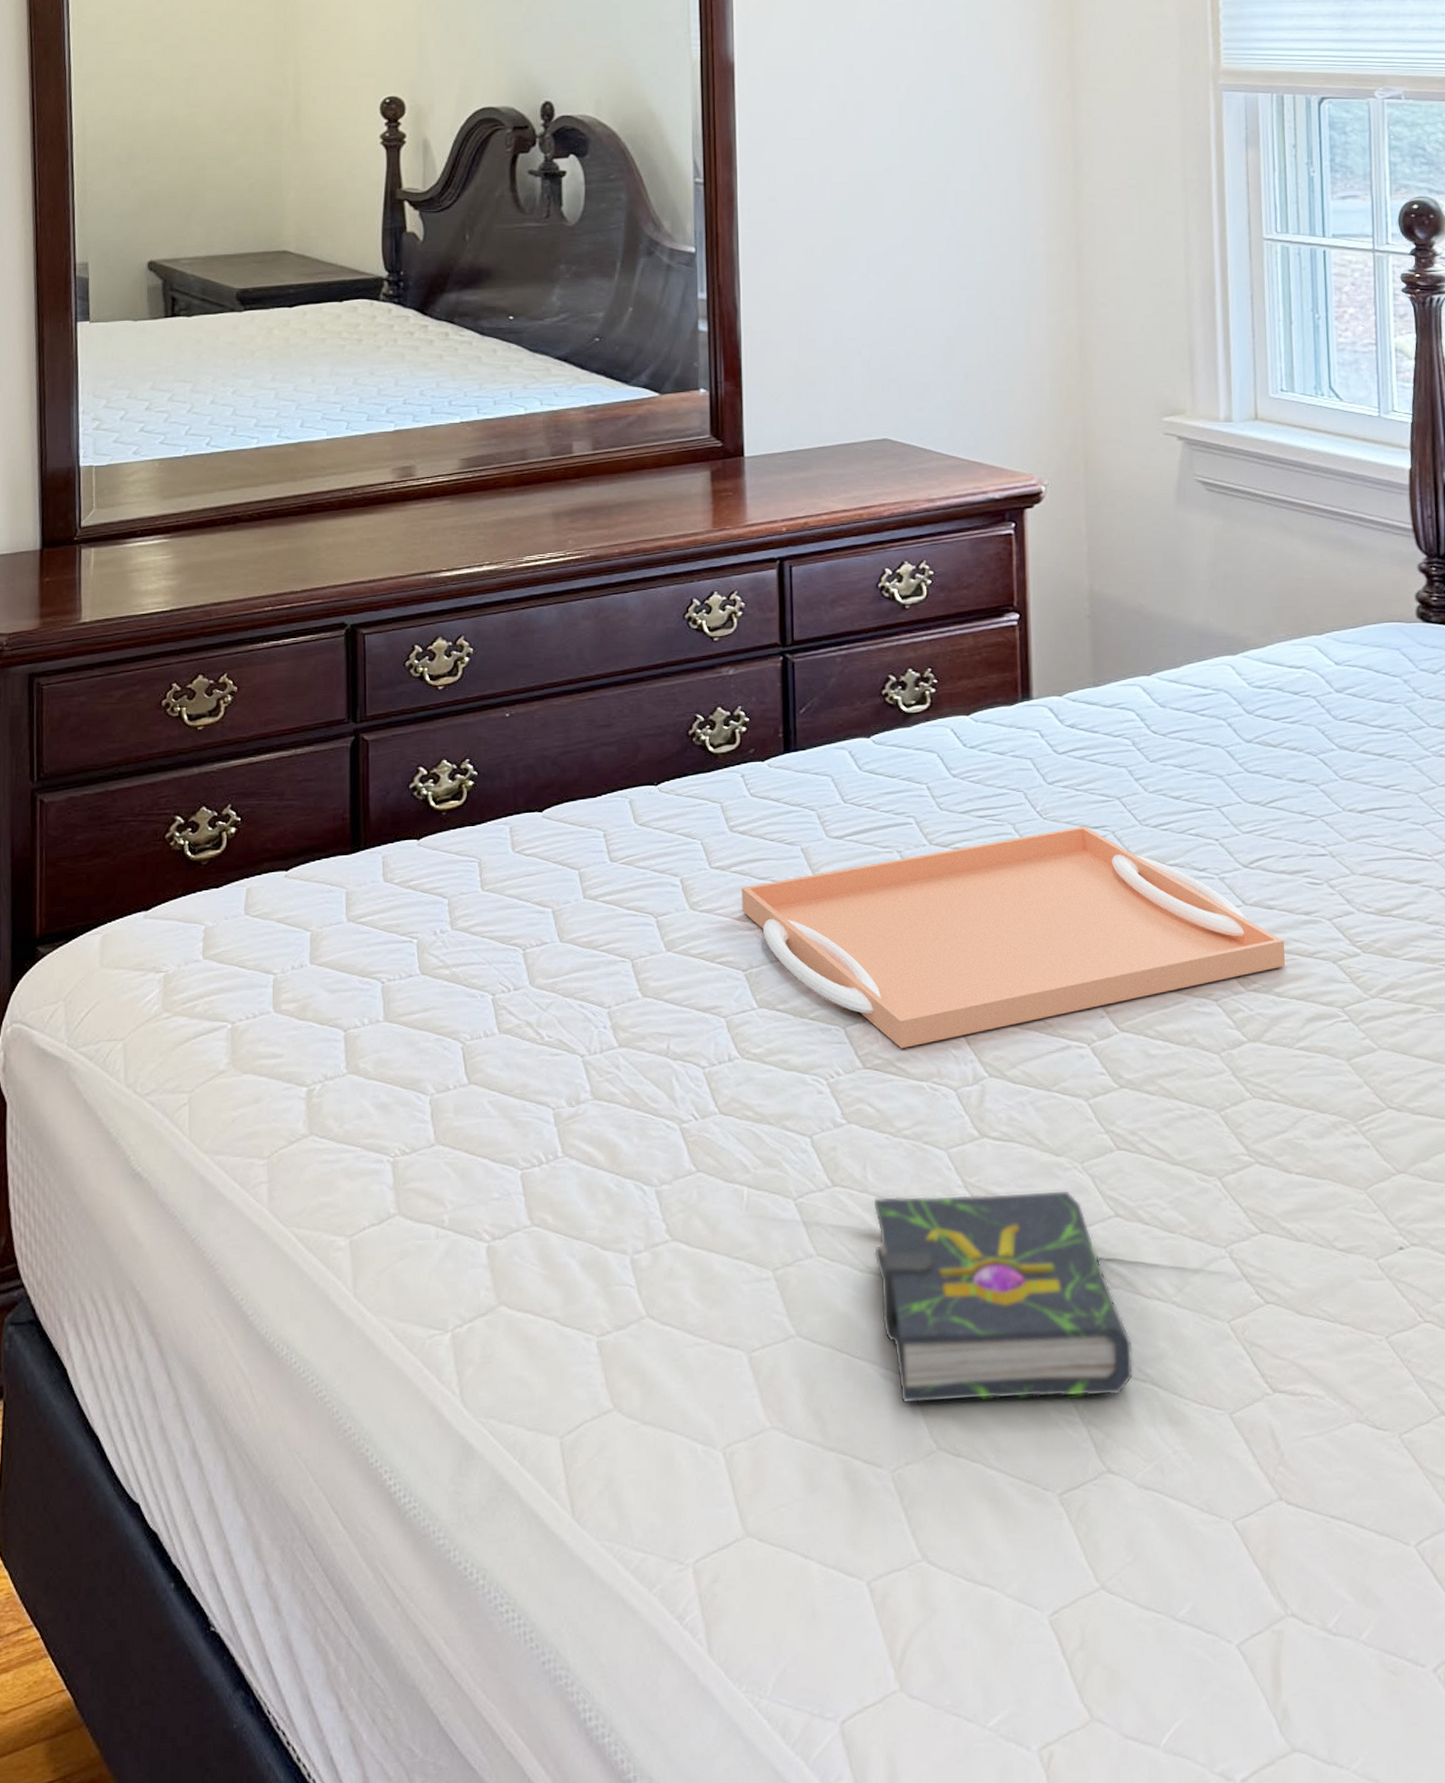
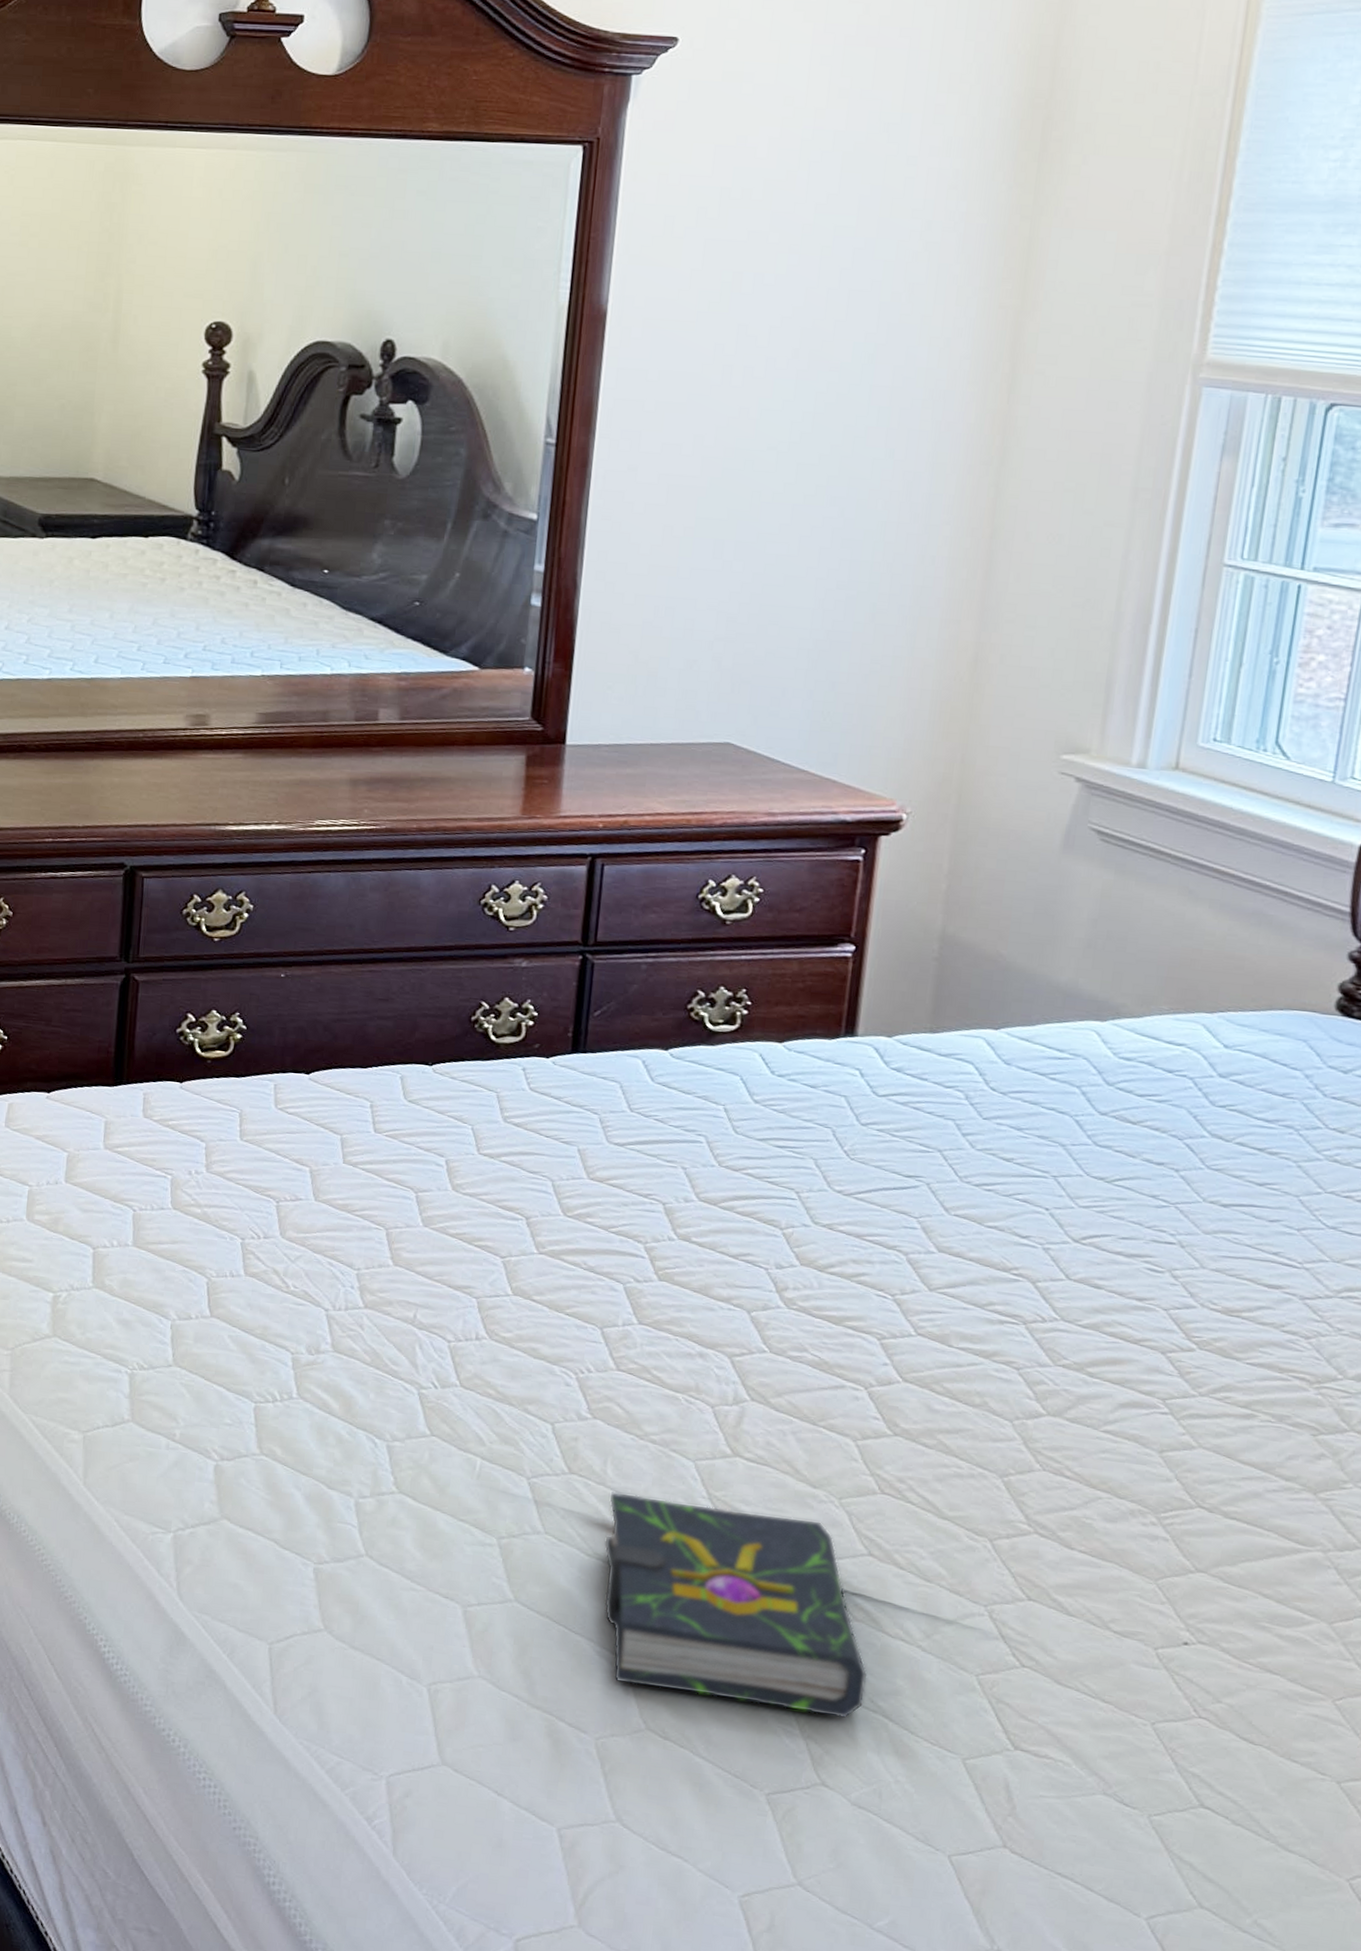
serving tray: present [742,826,1286,1048] -> none [507,1172,1108,1358]

